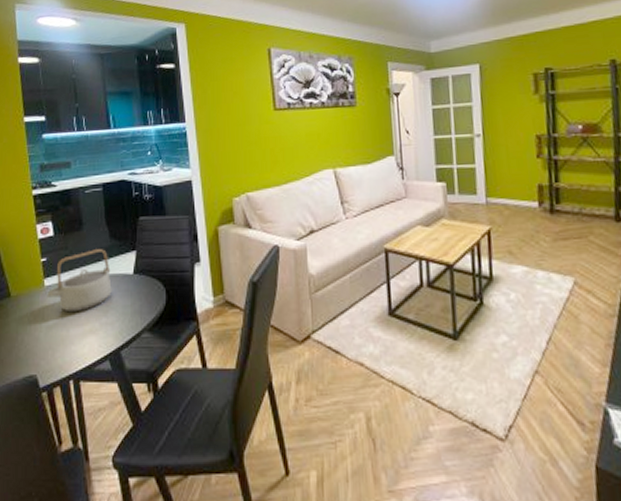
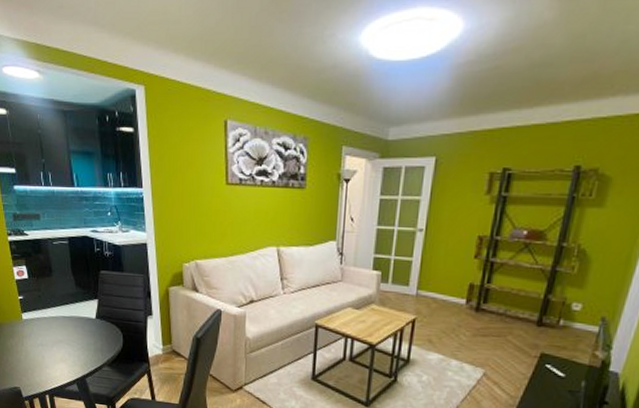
teapot: present [47,249,112,313] -> none [25,294,78,344]

